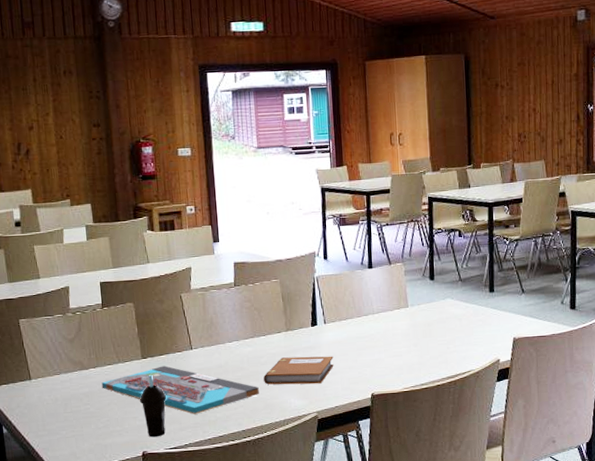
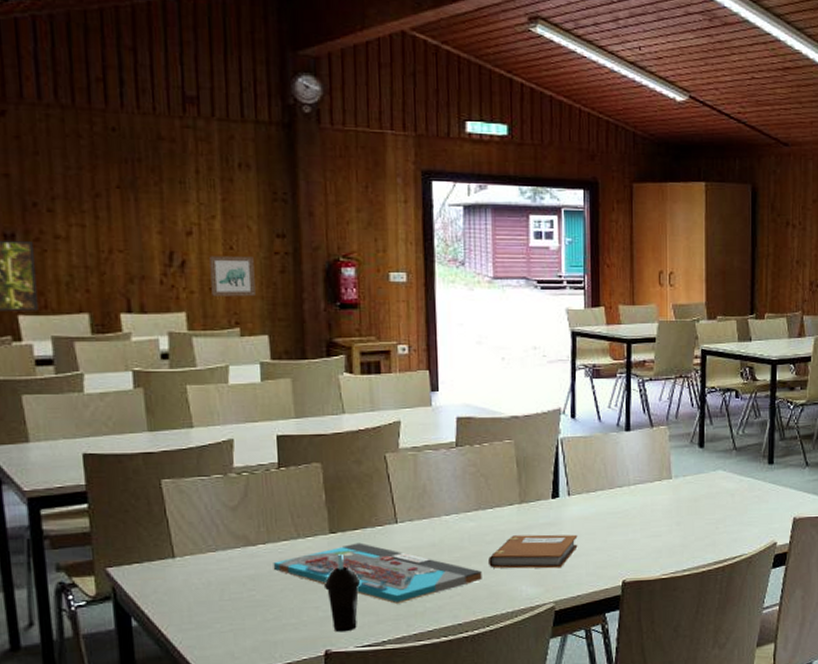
wall art: none [46,143,80,176] -> present [209,256,256,297]

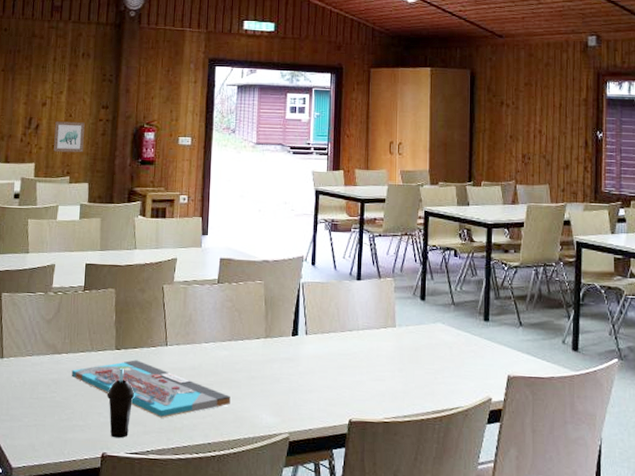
notebook: present [489,534,578,569] -> none [237,366,312,401]

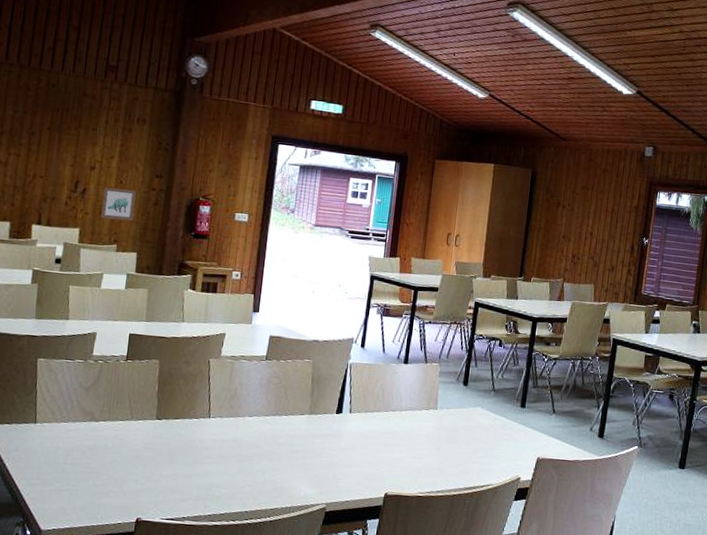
board game: present [71,360,231,418] -> none [108,430,271,487]
cup: present [107,367,135,438] -> none [145,437,174,505]

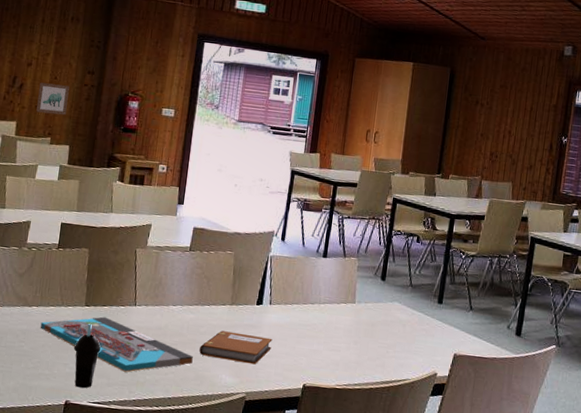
board game: none [108,430,271,487] -> present [40,316,193,373]
cup: none [145,437,174,505] -> present [74,323,101,388]
notebook: none [277,441,353,475] -> present [199,330,273,365]

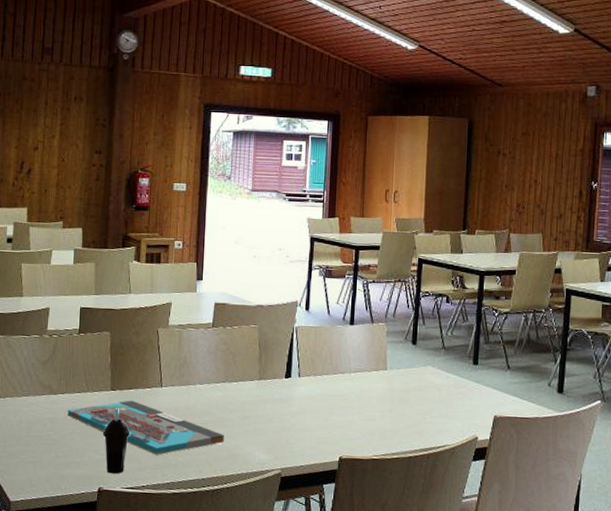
wall art: present [36,82,70,116] -> none [46,166,78,198]
notebook: present [199,330,273,365] -> none [230,407,304,440]

